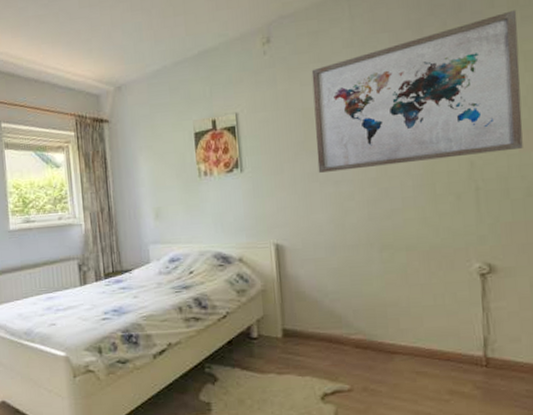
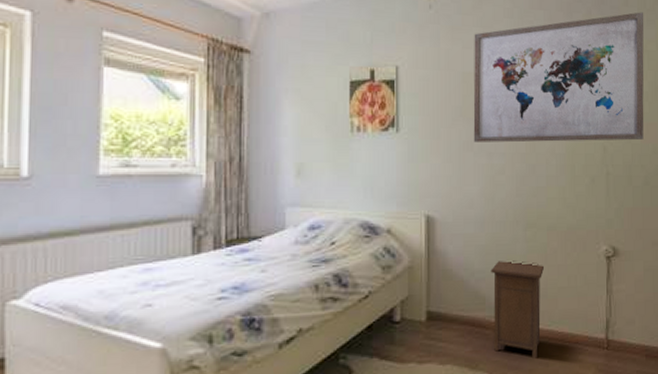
nightstand: none [345,281,405,374] -> present [491,260,544,359]

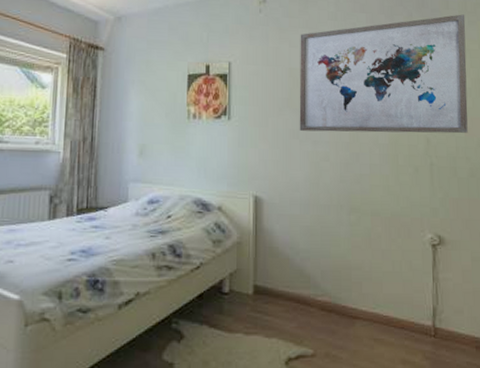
nightstand: present [491,260,544,359] -> none [315,242,368,340]

